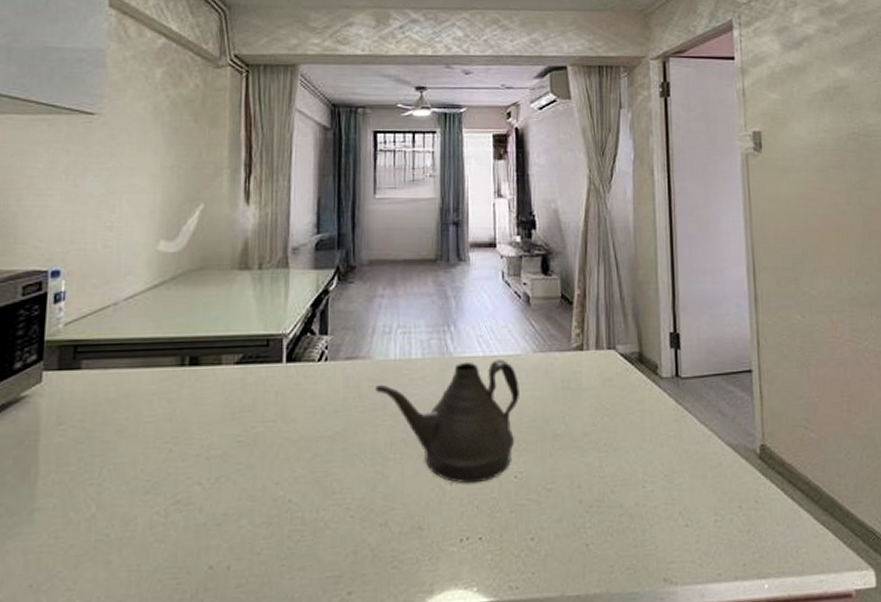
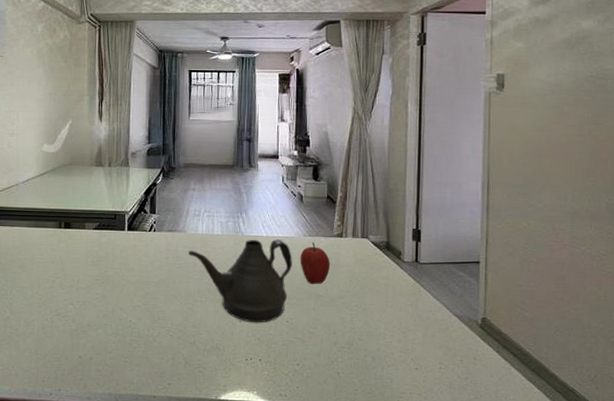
fruit: none [529,360,570,420] -> present [300,242,331,285]

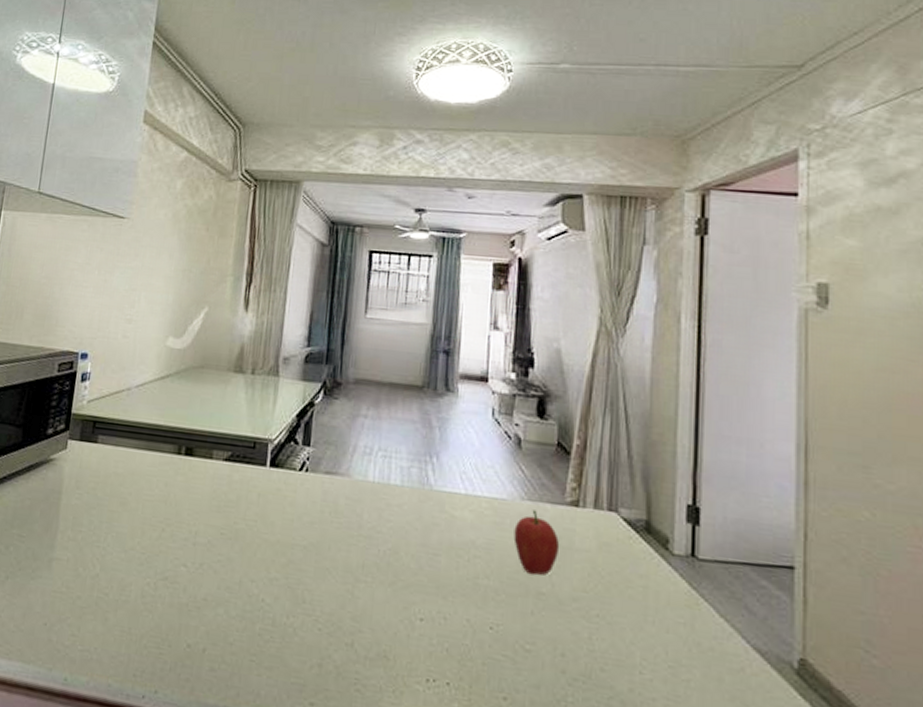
teapot: present [188,239,292,323] -> none [352,496,503,626]

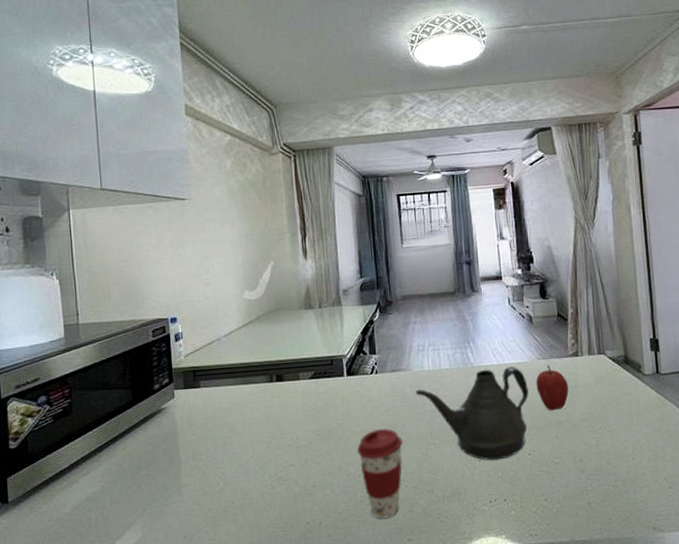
coffee cup: none [265,544,325,667] -> present [356,429,403,519]
teapot: none [352,496,503,626] -> present [416,366,529,461]

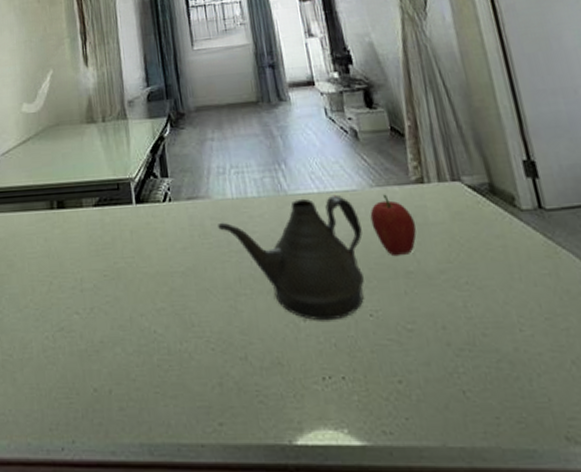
coffee cup: present [356,429,403,519] -> none [150,272,207,392]

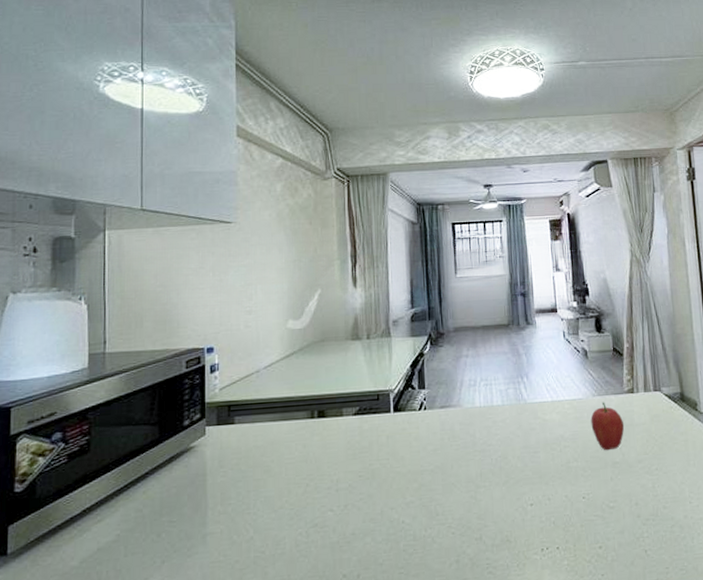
teapot: present [218,194,364,321] -> none [466,402,583,505]

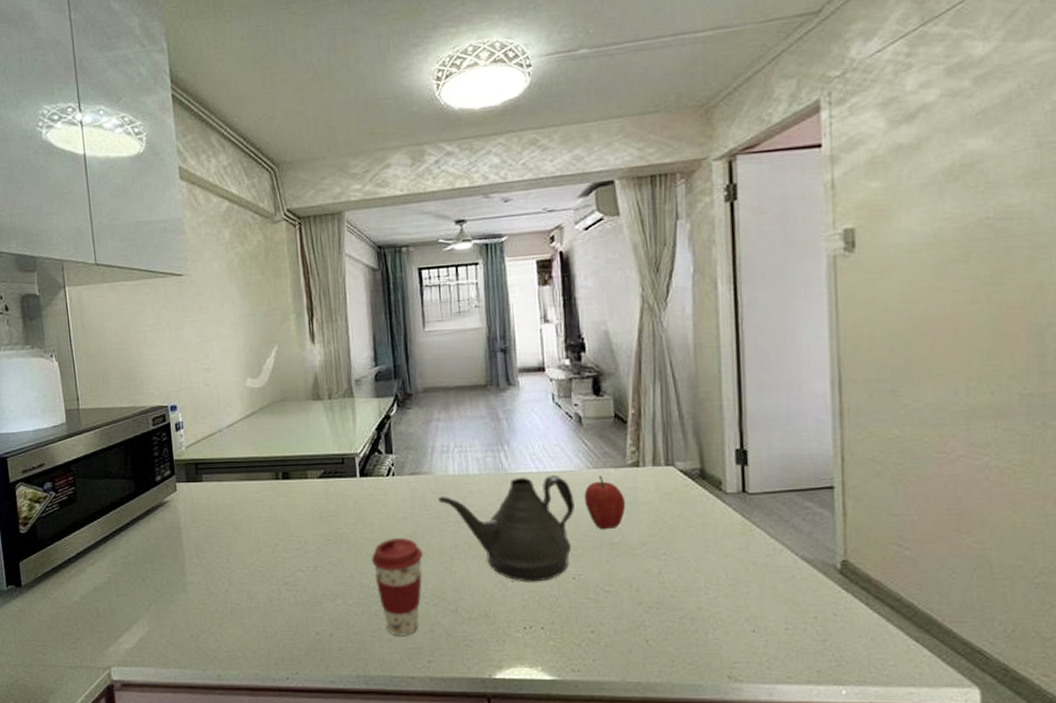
coffee cup: none [401,470,451,571] -> present [370,538,423,636]
teapot: none [466,402,583,505] -> present [438,474,575,582]

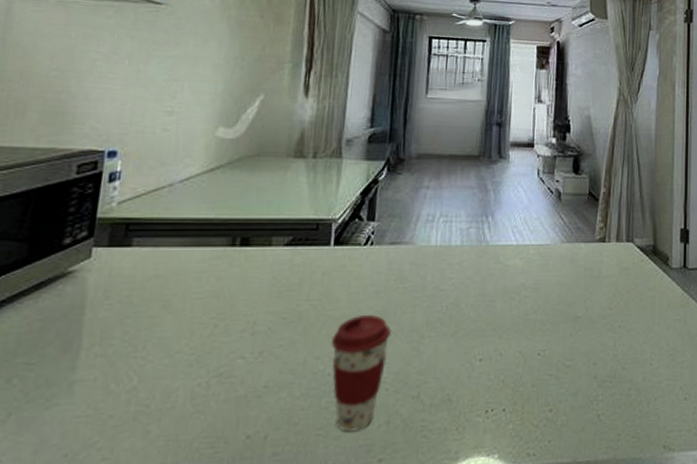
teapot: present [438,474,575,582] -> none [416,247,547,361]
fruit: present [584,475,626,530] -> none [556,250,592,304]

